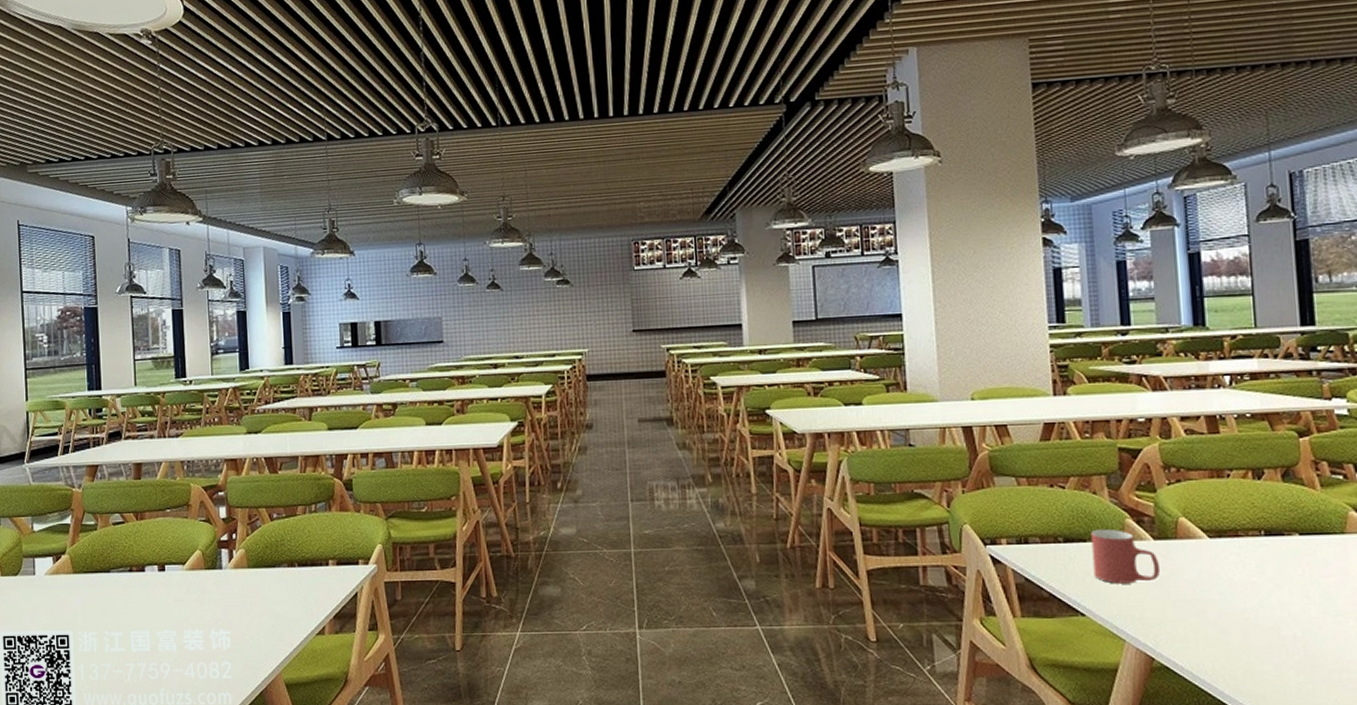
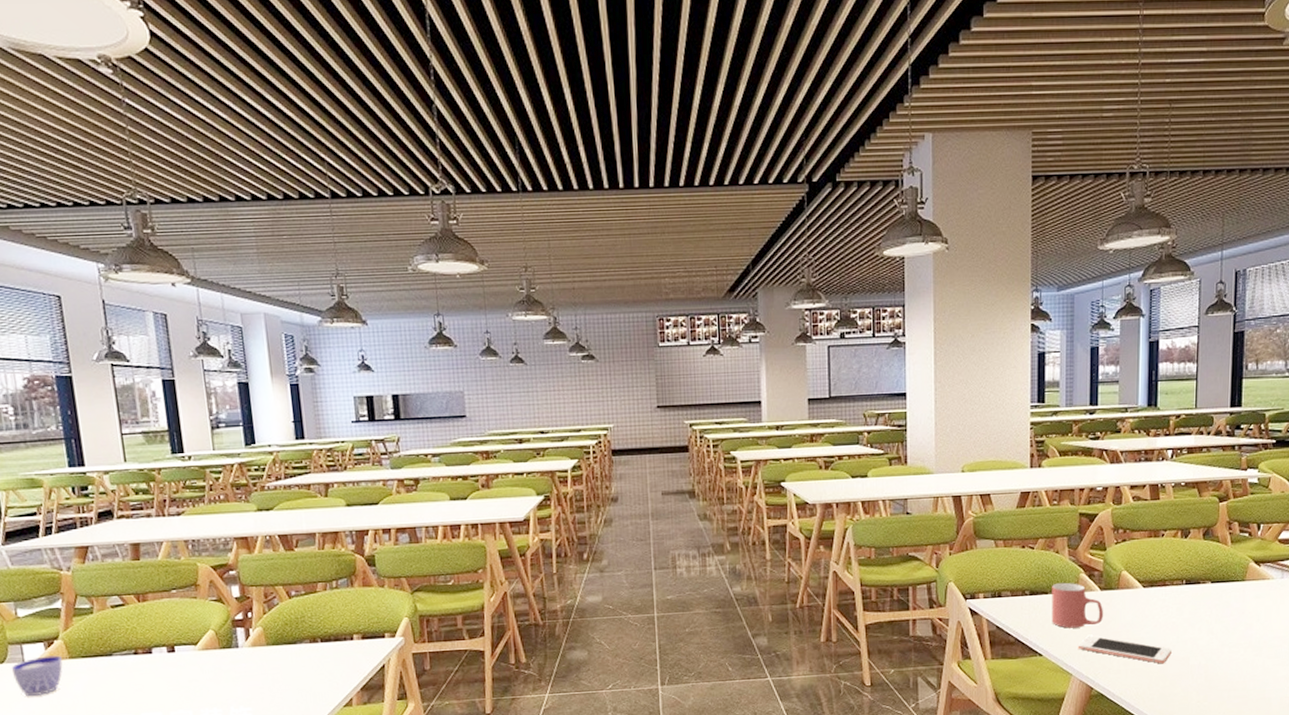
cup: none [23,570,67,610] -> present [11,655,63,697]
cell phone: none [1129,594,1255,633] -> present [1077,635,1171,664]

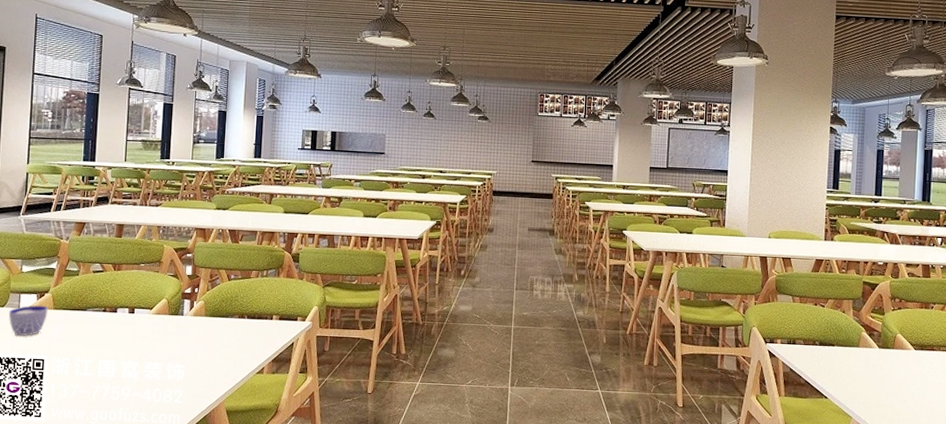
mug: present [1051,582,1104,628] -> none [836,337,881,378]
cell phone: present [1077,635,1171,664] -> none [857,386,937,418]

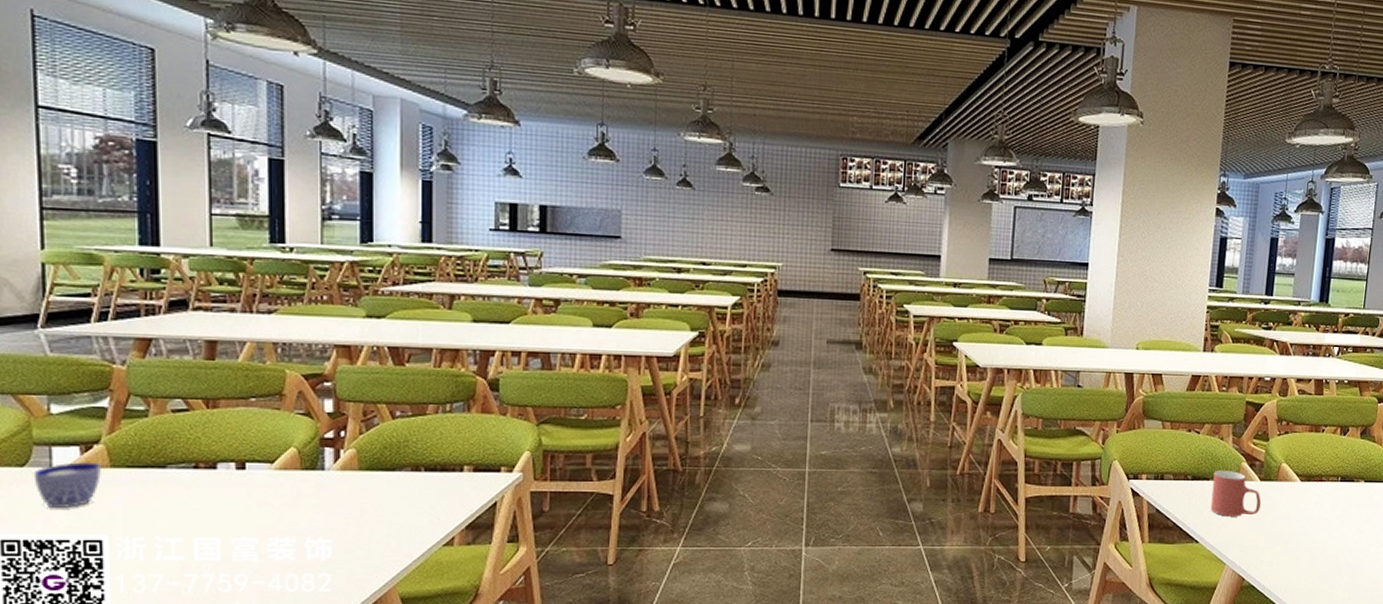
mug: none [836,337,881,378] -> present [1210,470,1262,517]

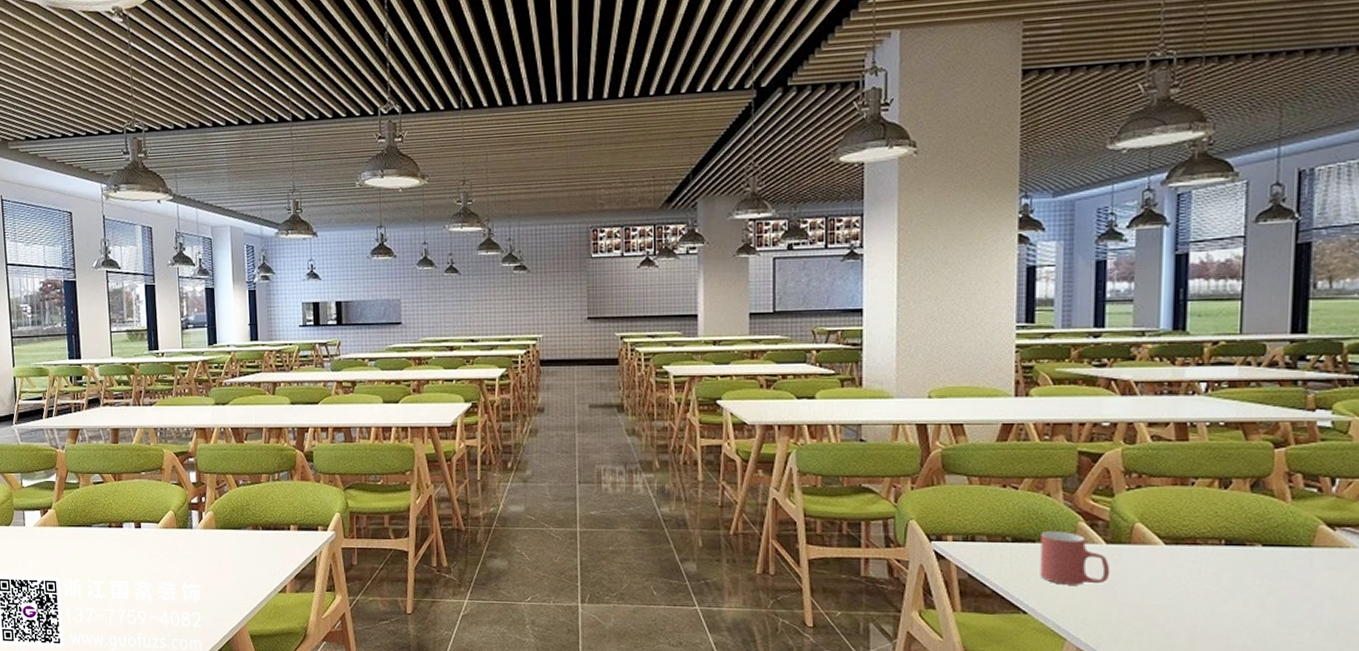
cup: present [33,462,101,509] -> none [15,522,53,557]

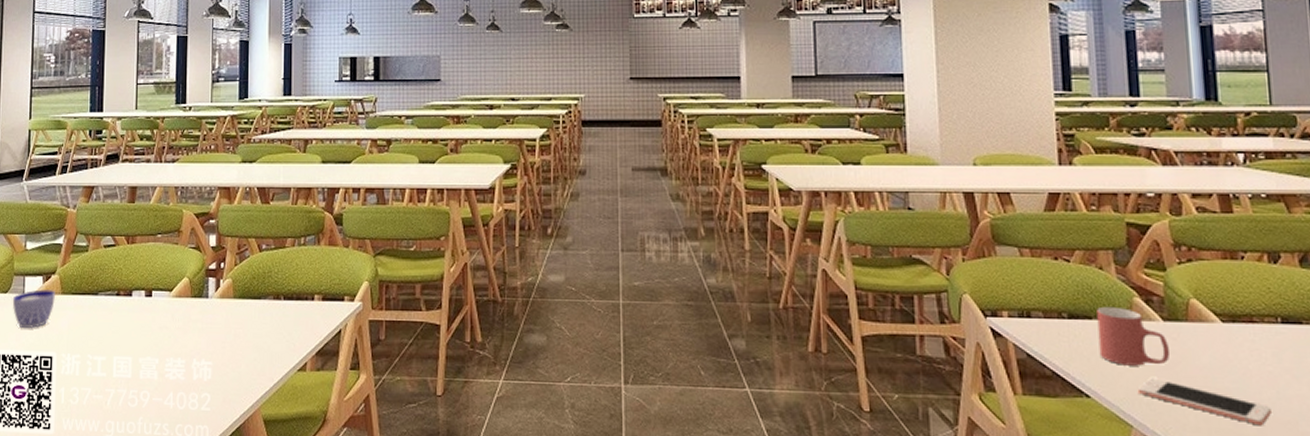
cup: none [15,522,53,557] -> present [12,289,55,329]
cell phone: none [1074,596,1204,639] -> present [1137,378,1271,426]

